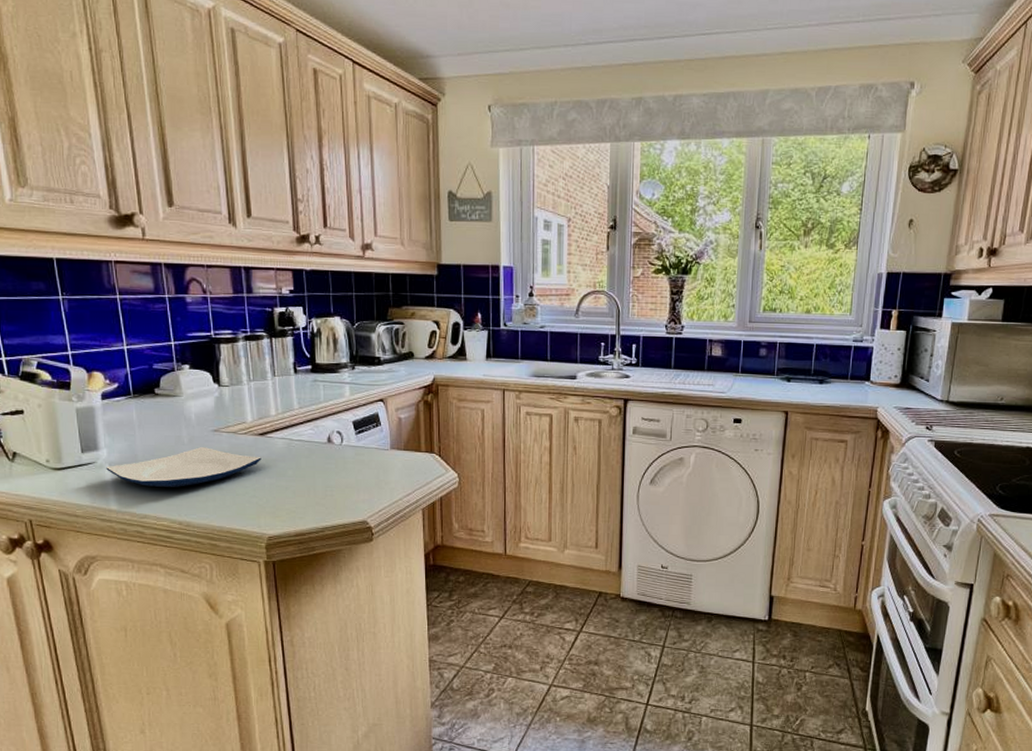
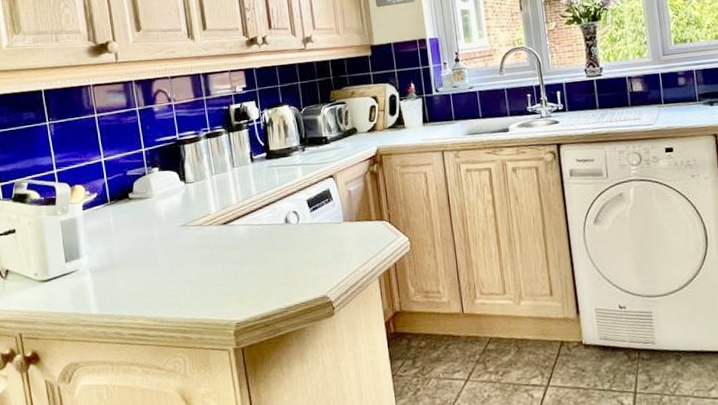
plate: present [106,447,261,487] -> none [87,242,226,287]

